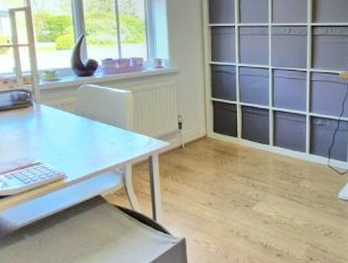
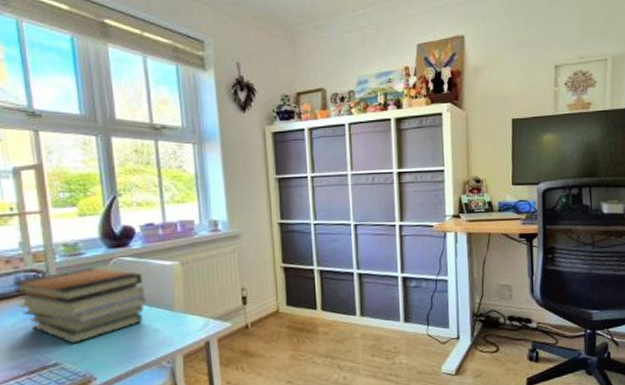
book stack: none [9,90,105,149] -> present [13,266,146,344]

